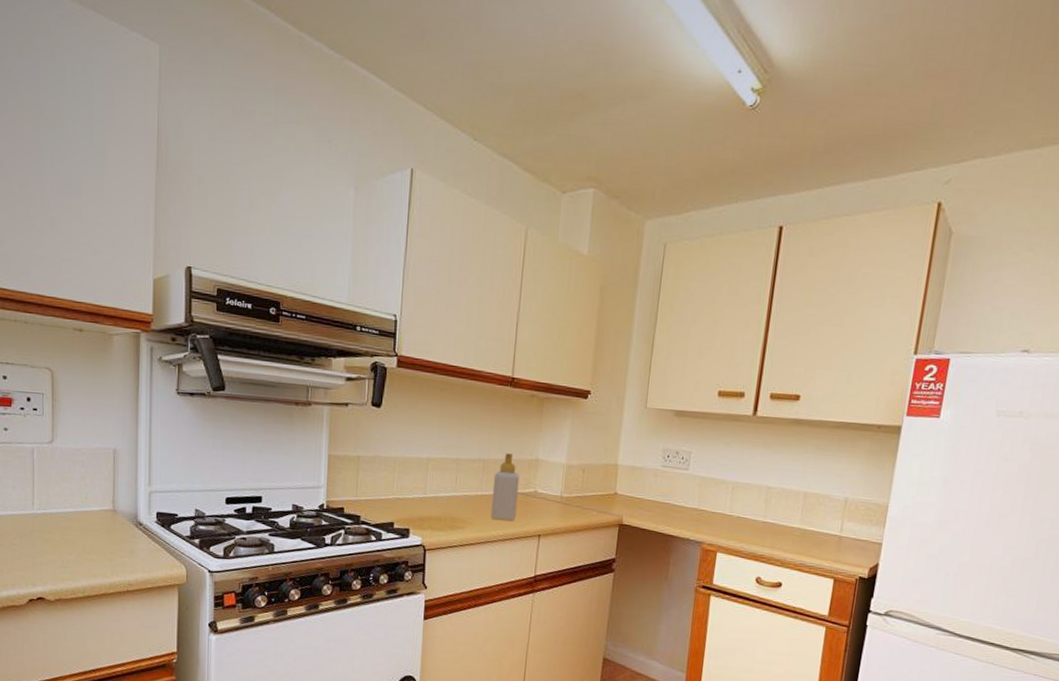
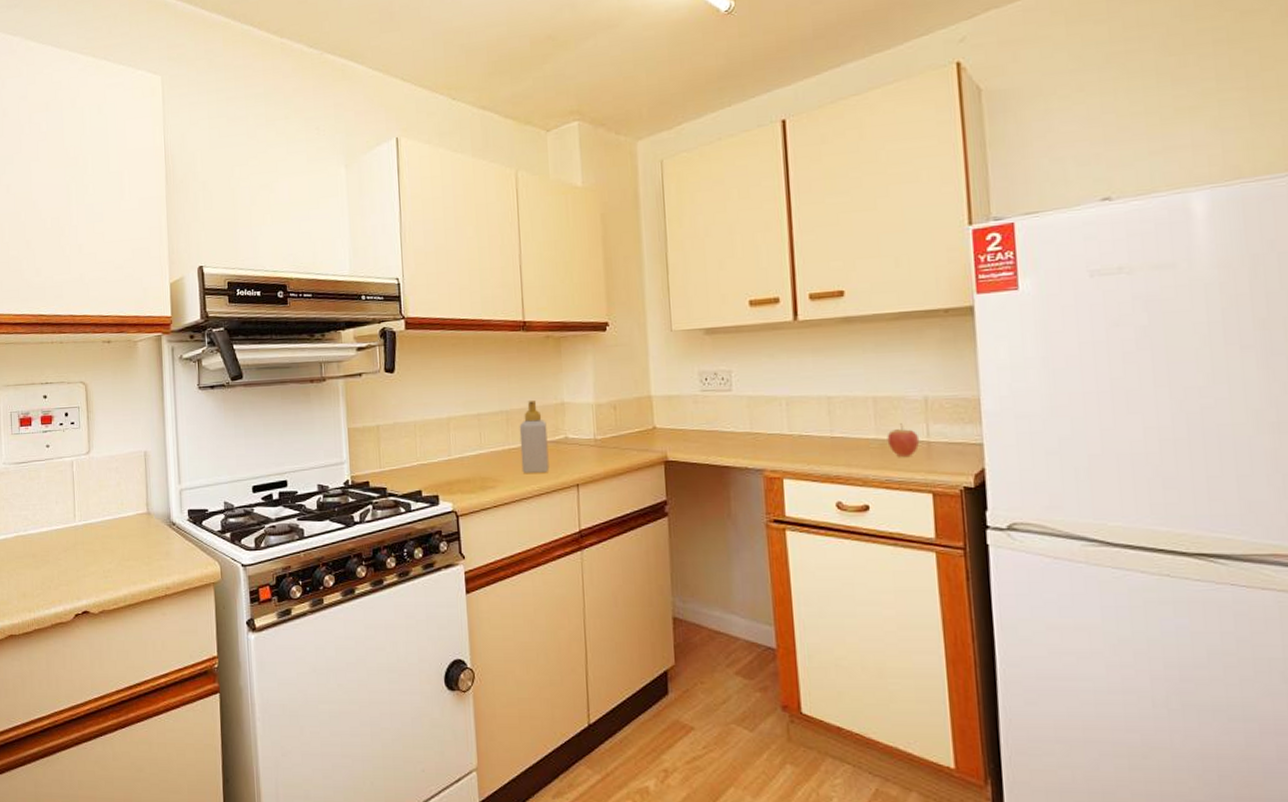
fruit: none [807,518,834,547] -> present [887,423,920,458]

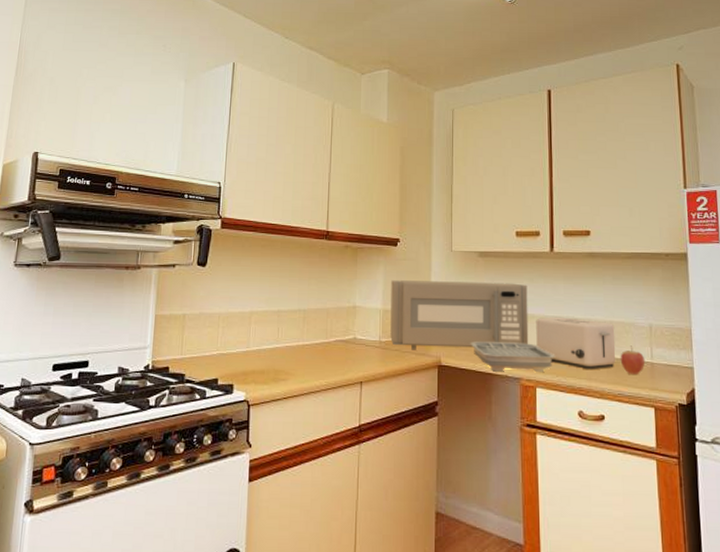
soap bottle: present [519,399,550,474] -> none [312,301,339,370]
microwave: none [602,361,772,446] -> present [390,280,529,350]
dish rack: none [700,429,806,464] -> present [470,341,556,373]
toaster: none [779,396,882,456] -> present [536,317,616,370]

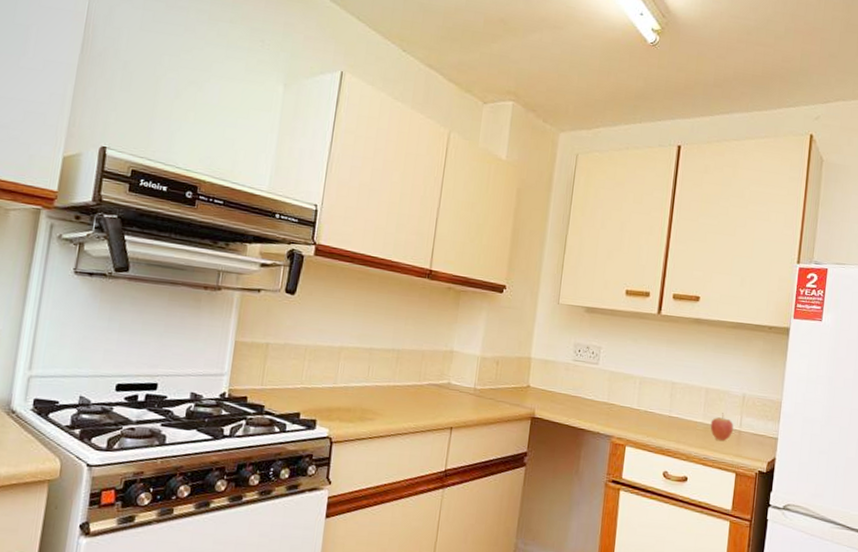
microwave: present [390,280,529,350] -> none [486,327,631,404]
dish rack: present [470,341,556,373] -> none [566,396,649,433]
toaster: present [536,317,616,370] -> none [631,378,710,434]

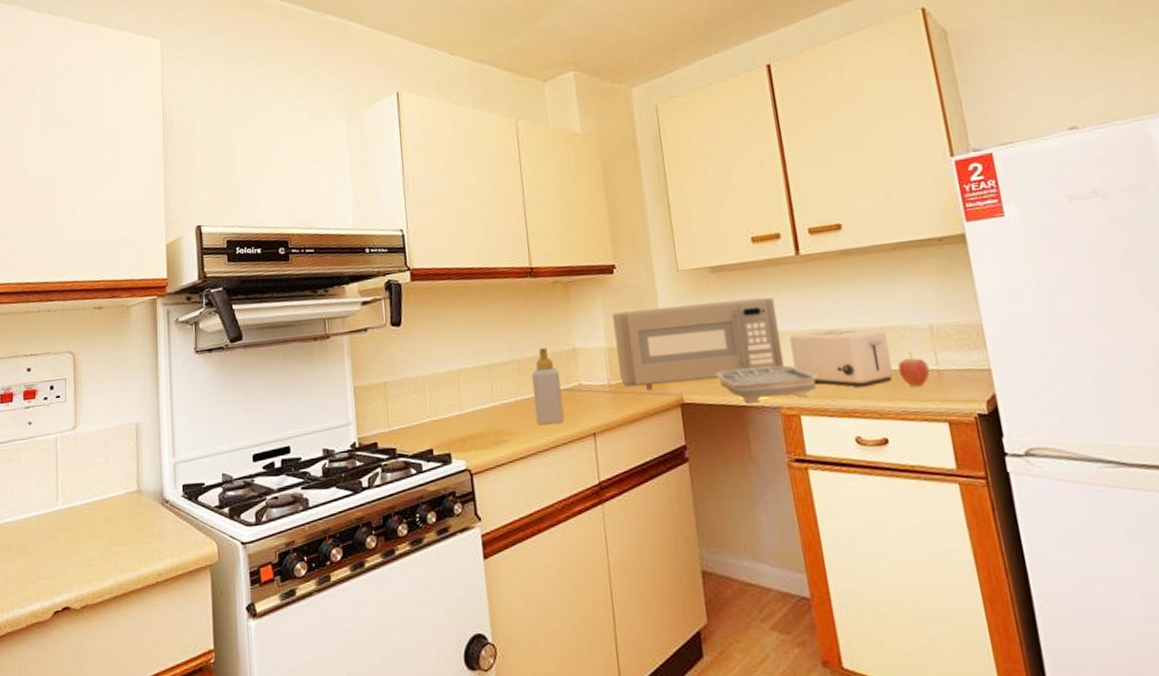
soap bottle: none [402,343,434,413] -> present [531,347,565,426]
microwave: none [486,327,631,404] -> present [612,297,785,390]
dish rack: none [566,396,649,433] -> present [715,365,819,403]
toaster: none [631,378,710,434] -> present [789,328,893,388]

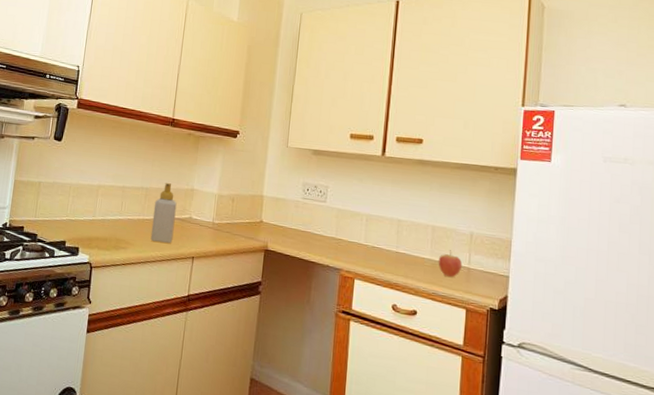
microwave: present [612,297,785,390] -> none [223,168,356,239]
dish rack: present [715,365,819,403] -> none [296,231,376,267]
toaster: present [789,328,893,388] -> none [359,216,436,269]

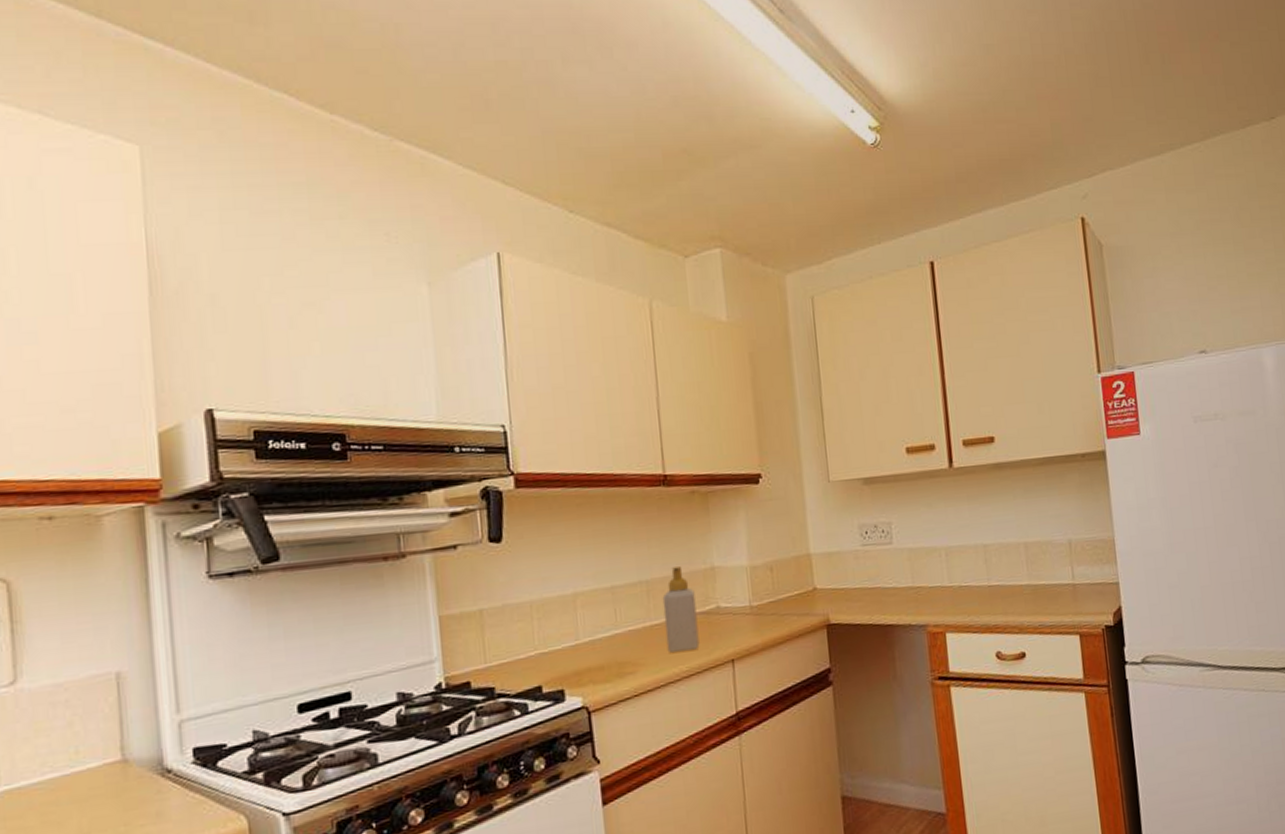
fruit: present [438,250,463,278] -> none [1038,567,1067,602]

